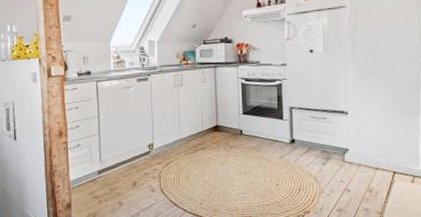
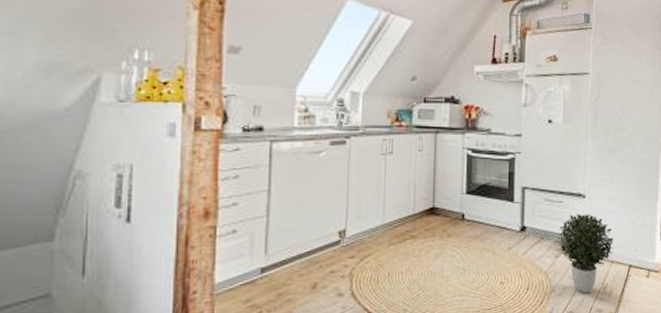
potted plant: none [324,127,378,195] -> present [557,213,615,294]

